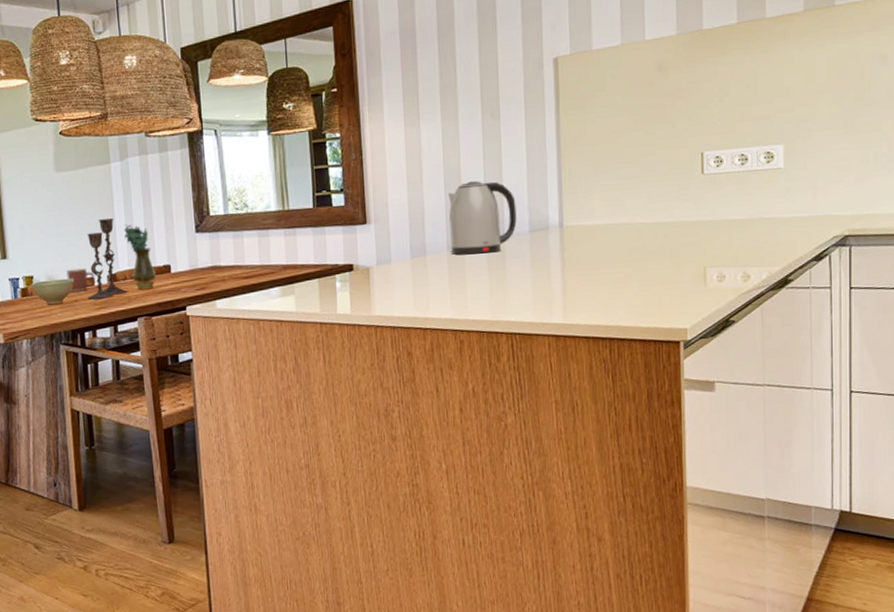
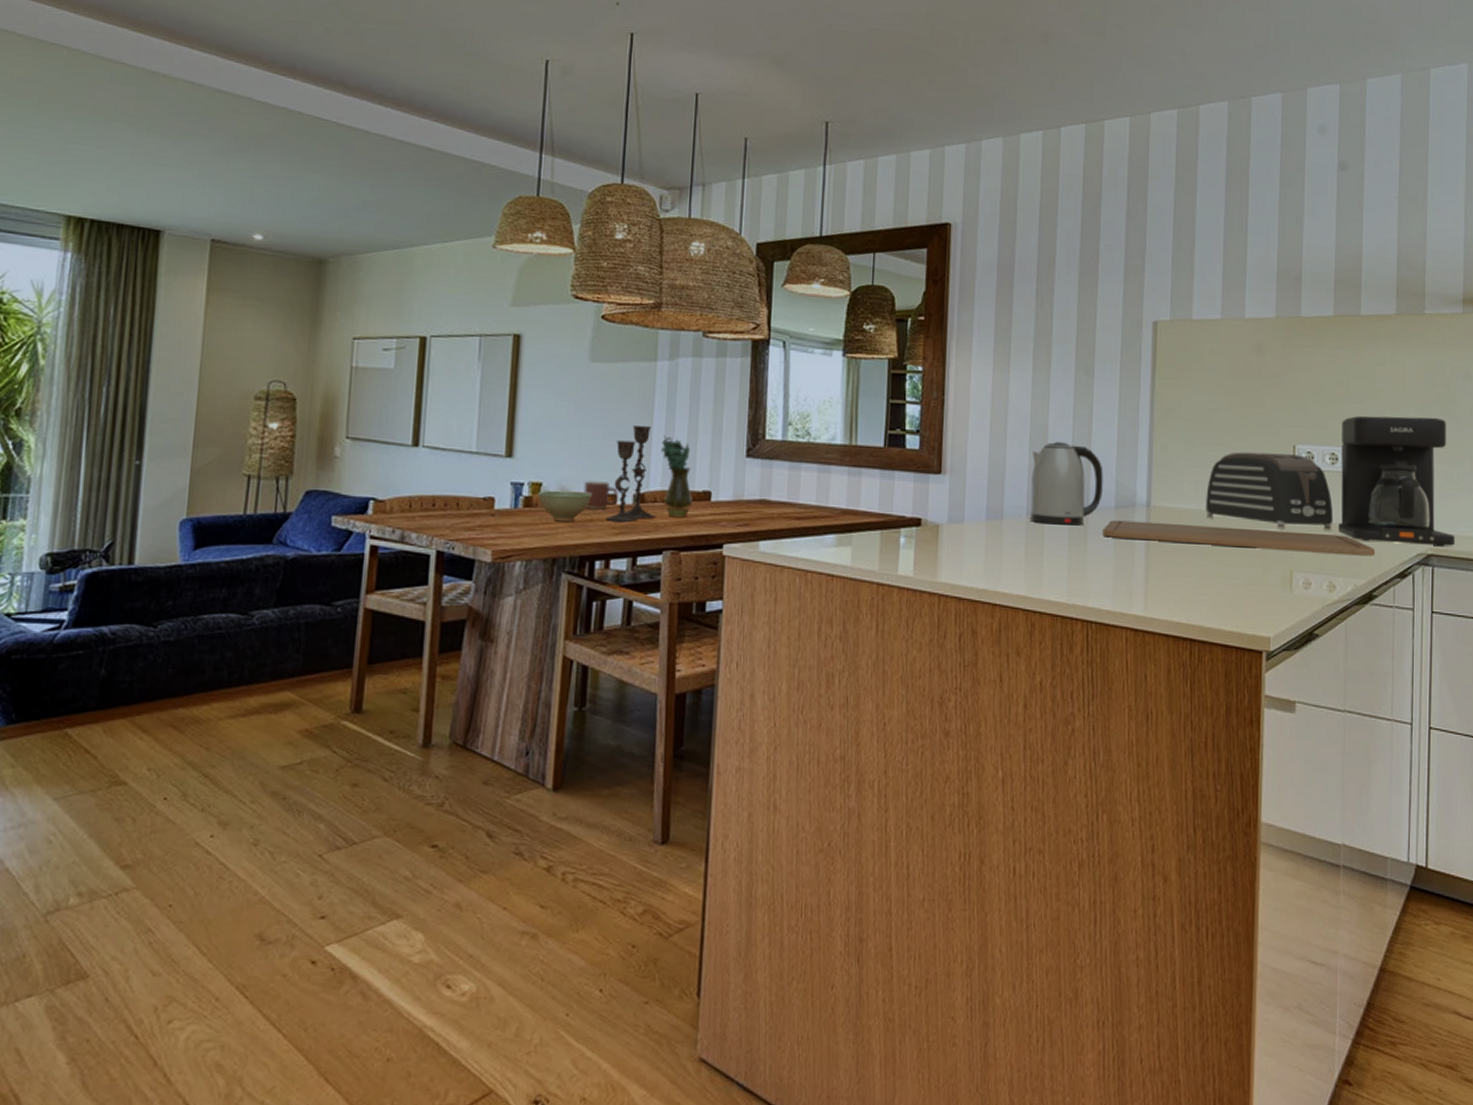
chopping board: none [519,228,790,259] -> present [1102,520,1376,556]
toaster: none [616,160,746,232] -> present [1206,452,1334,530]
coffee maker: none [750,105,873,232] -> present [1339,415,1455,547]

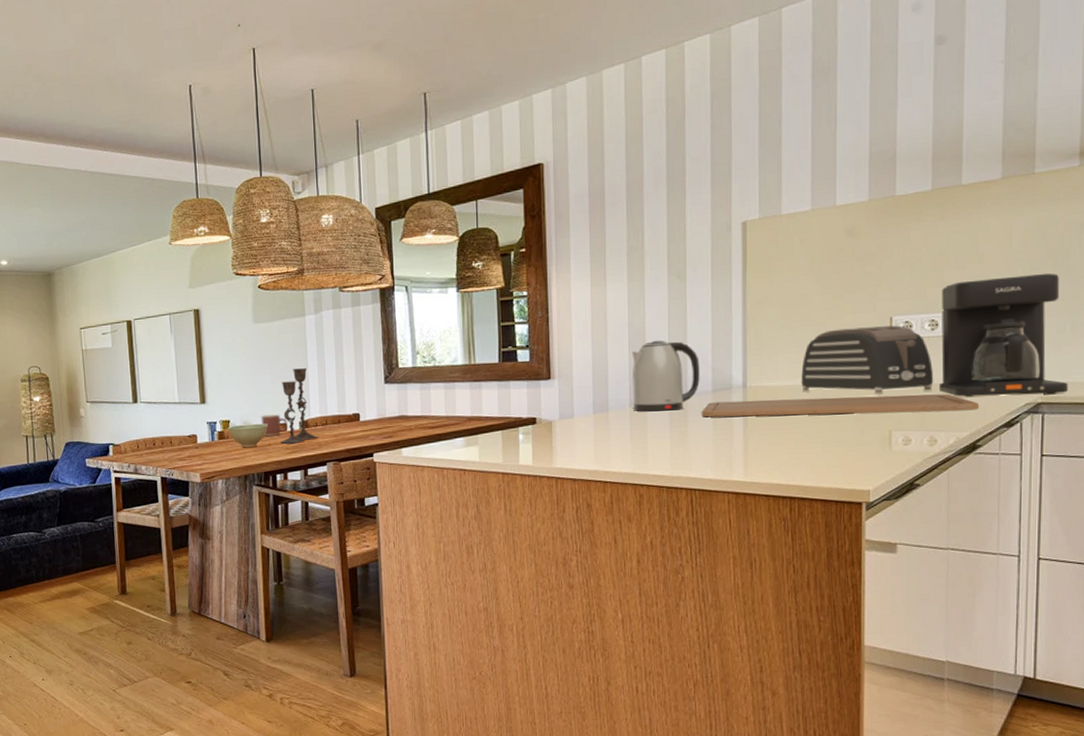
vase: present [661,435,693,518] -> none [316,373,346,437]

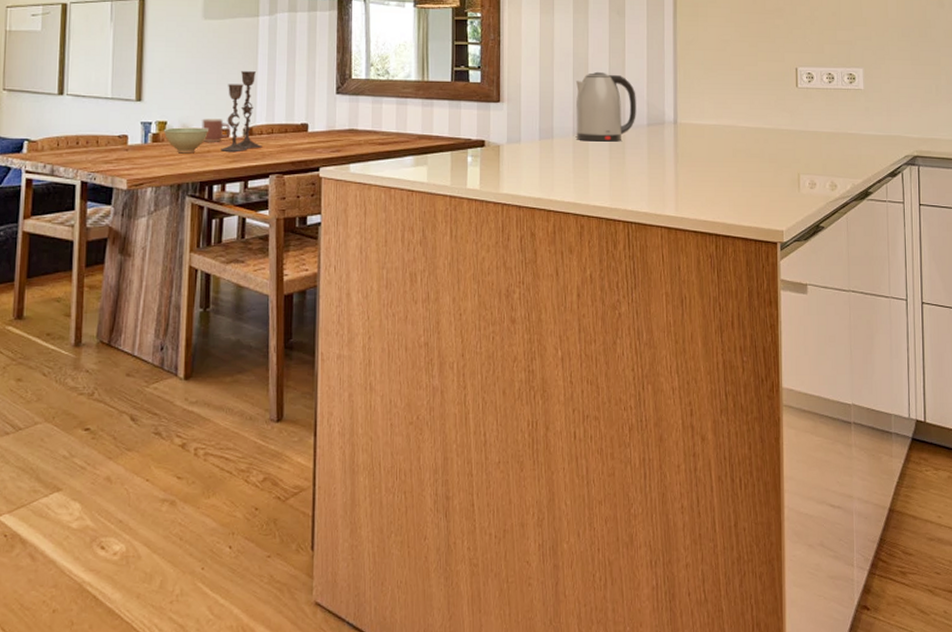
chopping board: present [701,394,980,418] -> none [638,136,870,159]
toaster: present [801,325,934,395] -> none [724,75,833,139]
coffee maker: present [940,273,1068,398] -> none [836,40,936,149]

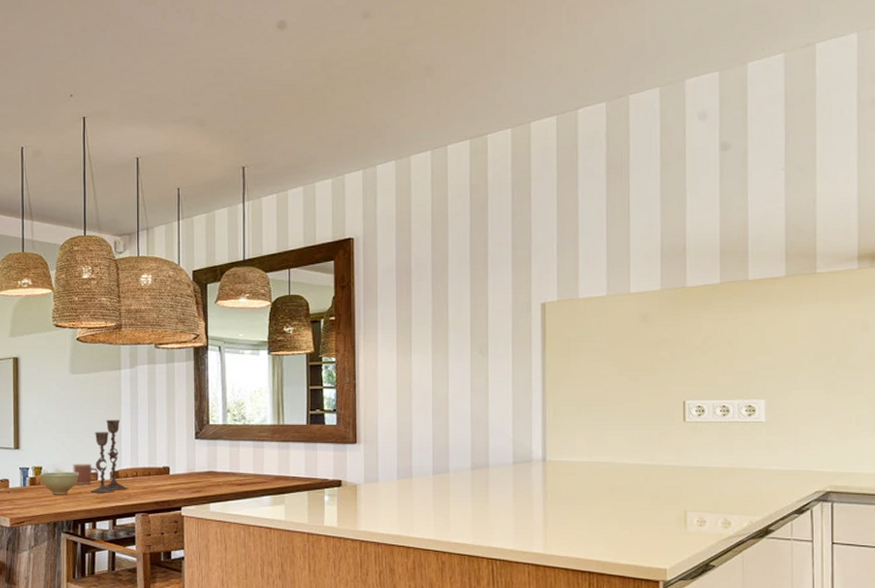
kettle: present [576,71,636,142] -> none [436,411,501,480]

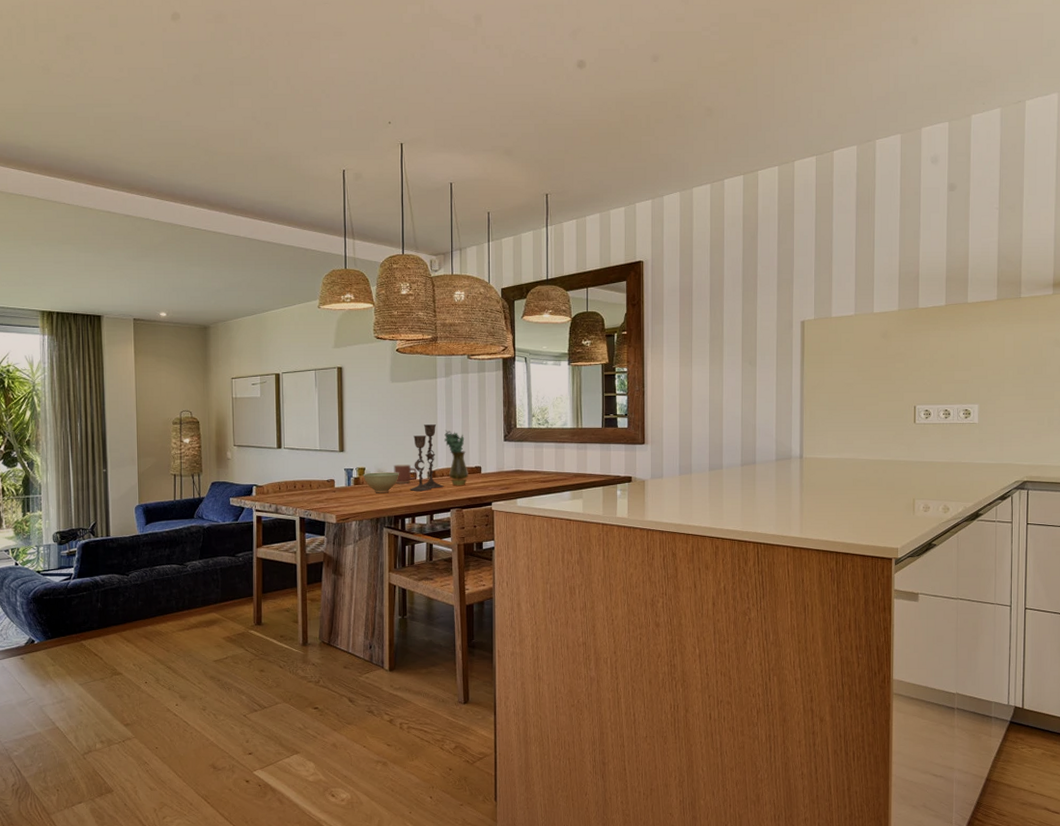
vase: none [129,426,155,488] -> present [444,430,468,486]

